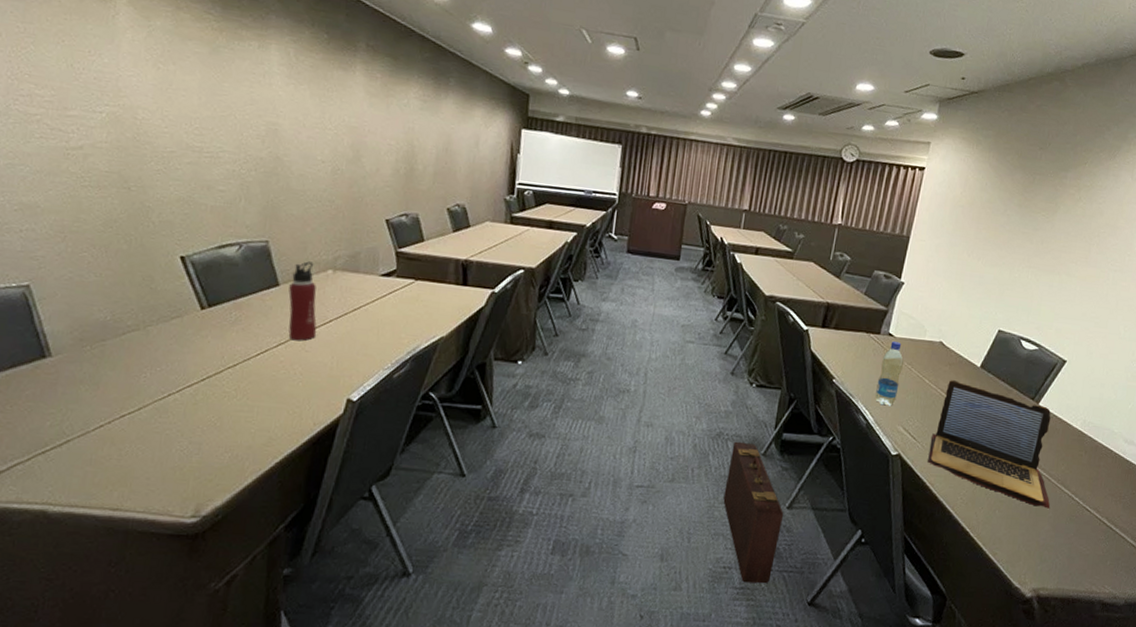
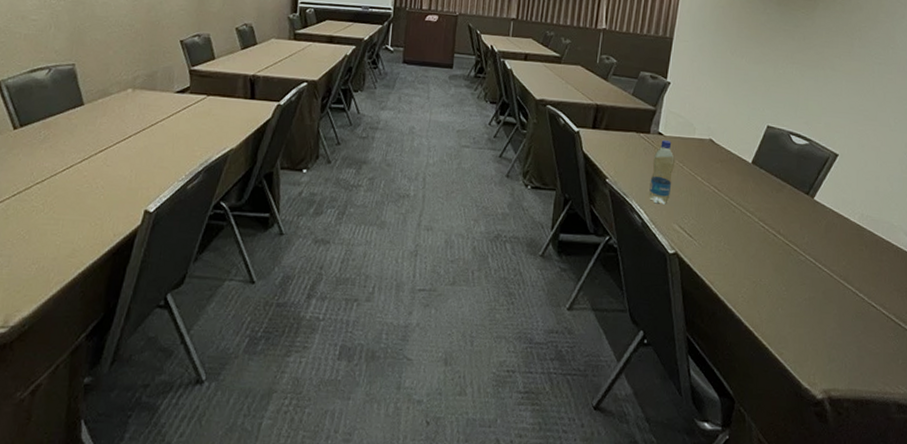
water bottle: present [288,261,317,341] -> none [91,81,118,157]
briefcase: present [723,441,784,584] -> none [504,243,565,388]
laptop: present [928,380,1051,509] -> none [706,177,835,306]

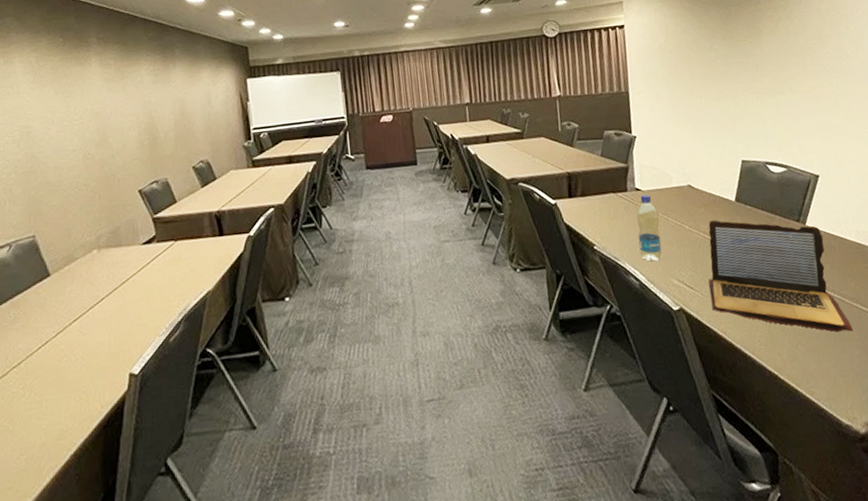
laptop: none [706,177,835,306] -> present [708,220,854,332]

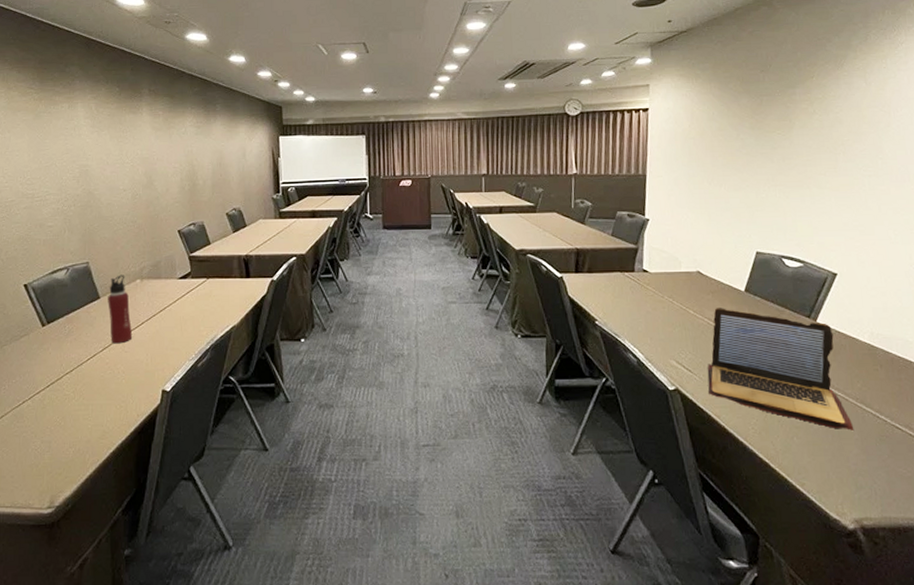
water bottle: none [60,246,92,327] -> present [108,275,133,344]
bottle: present [636,194,662,262] -> none [640,276,664,341]

